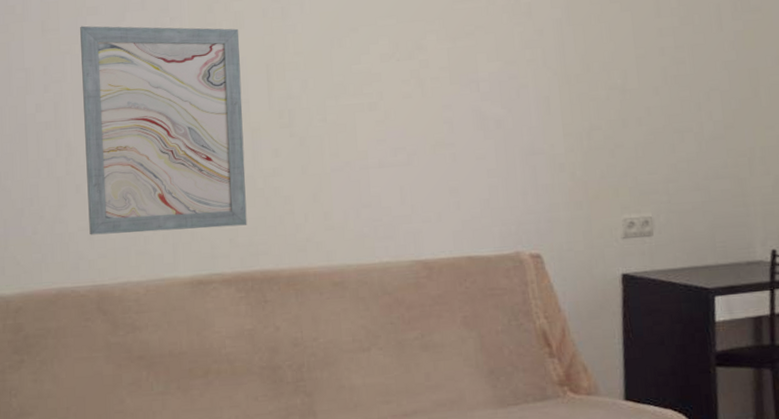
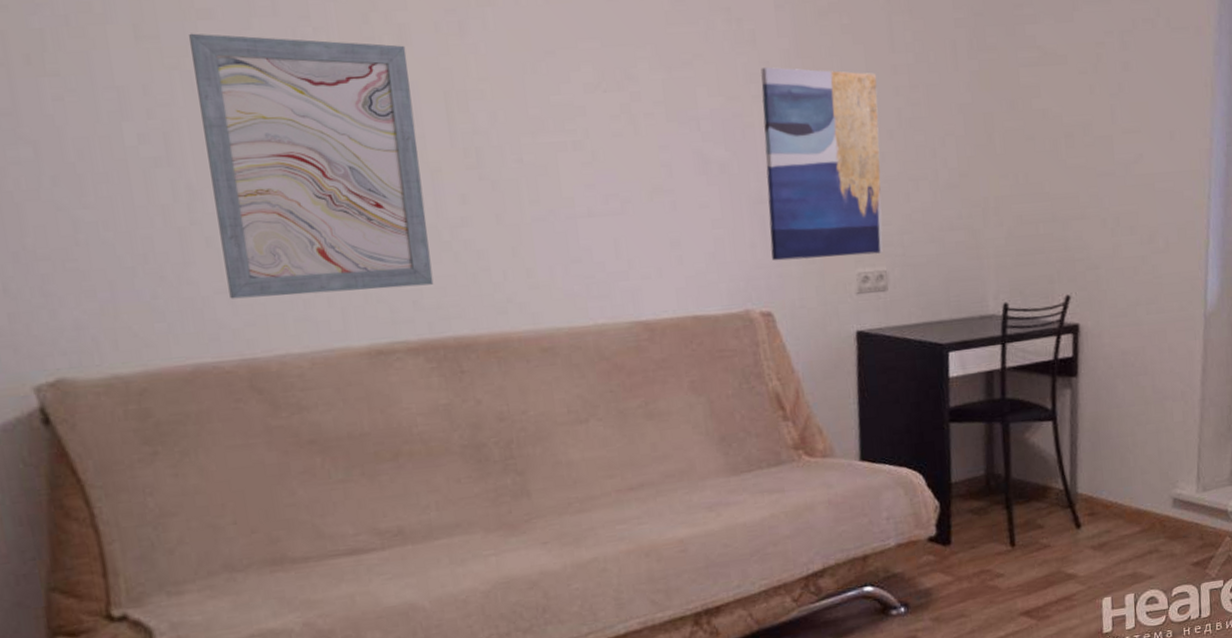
wall art: none [535,34,649,207] -> present [760,66,883,261]

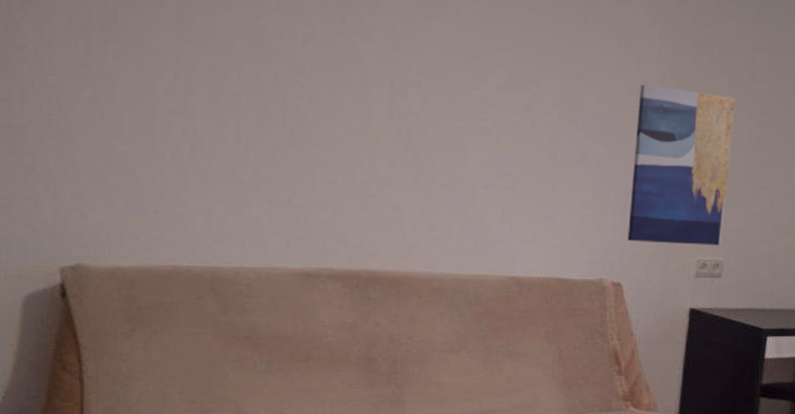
wall art: present [189,33,434,299] -> none [208,19,368,227]

